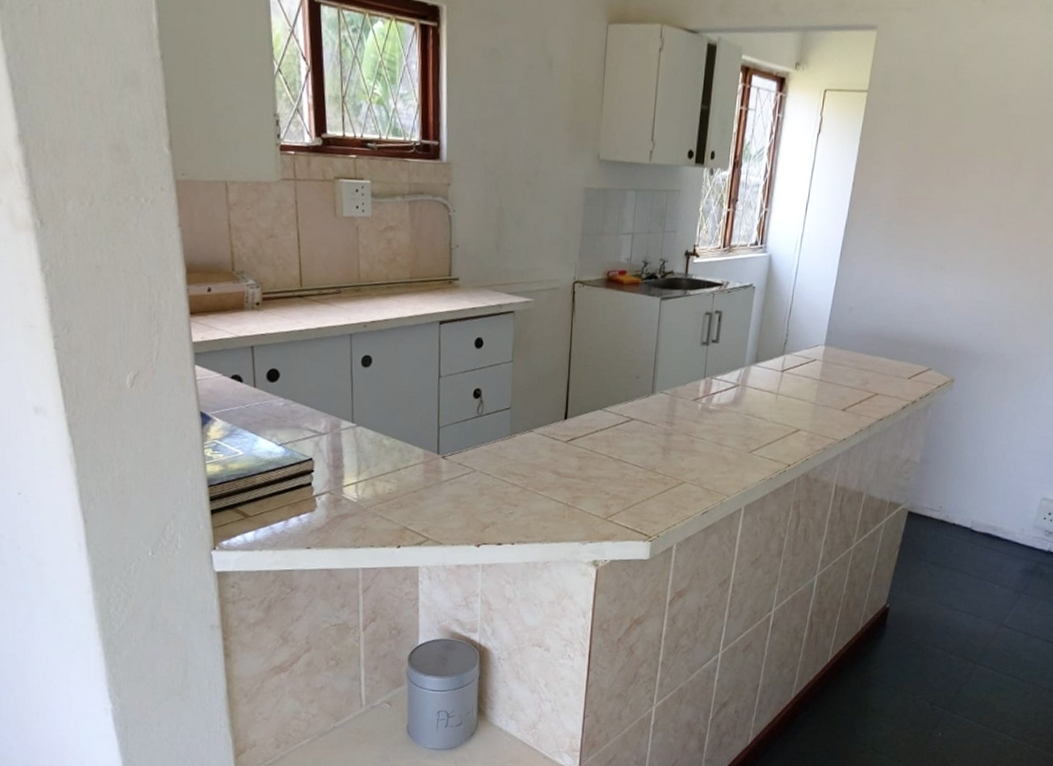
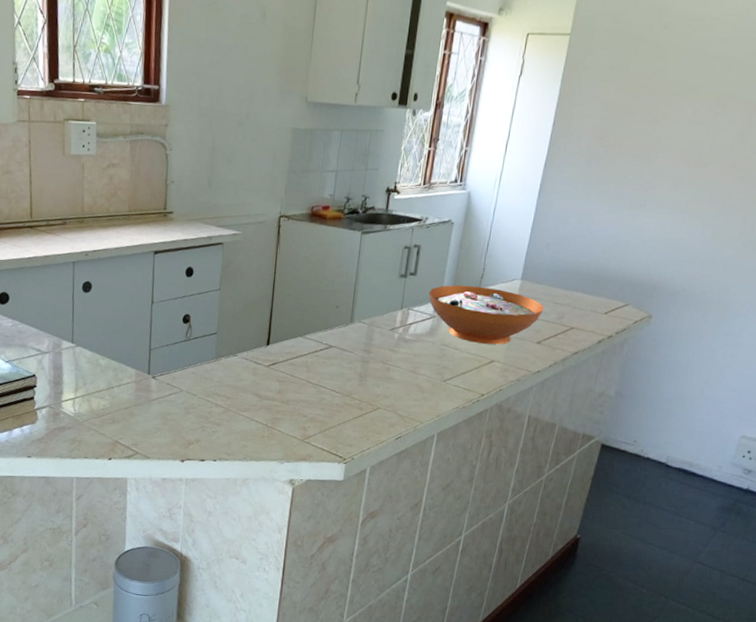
decorative bowl: none [731,351,848,413] -> present [428,284,544,345]

